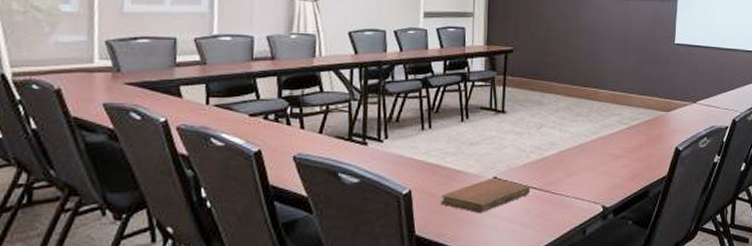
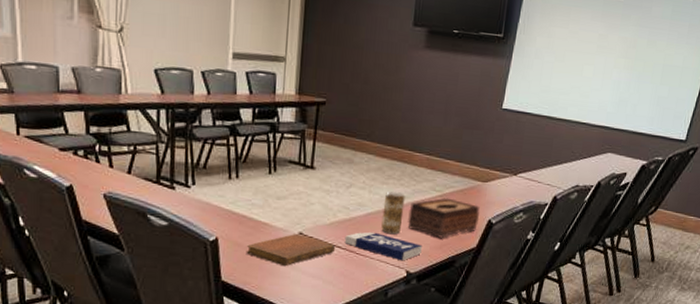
book: none [539,169,615,196] -> present [344,232,422,261]
beverage can: none [574,127,595,170] -> present [381,190,405,235]
tissue box: none [599,129,667,169] -> present [408,198,480,238]

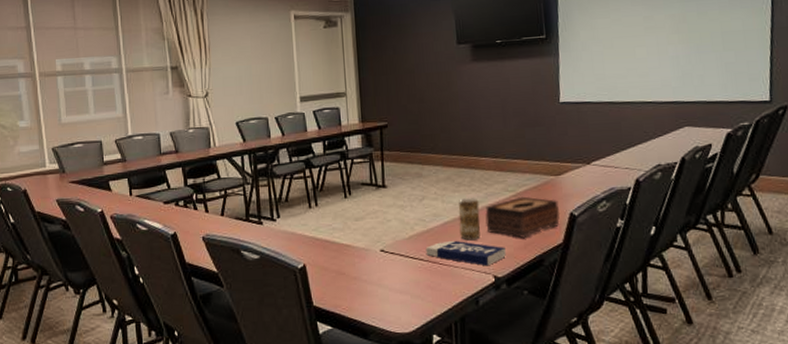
notebook: present [246,233,336,267] -> none [332,251,418,286]

